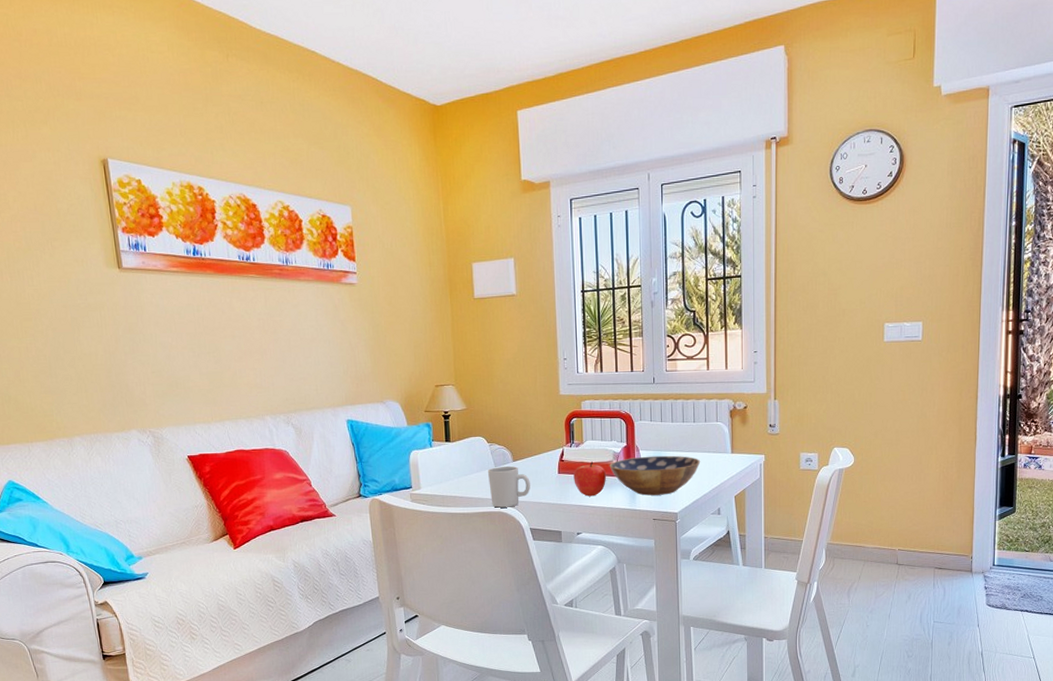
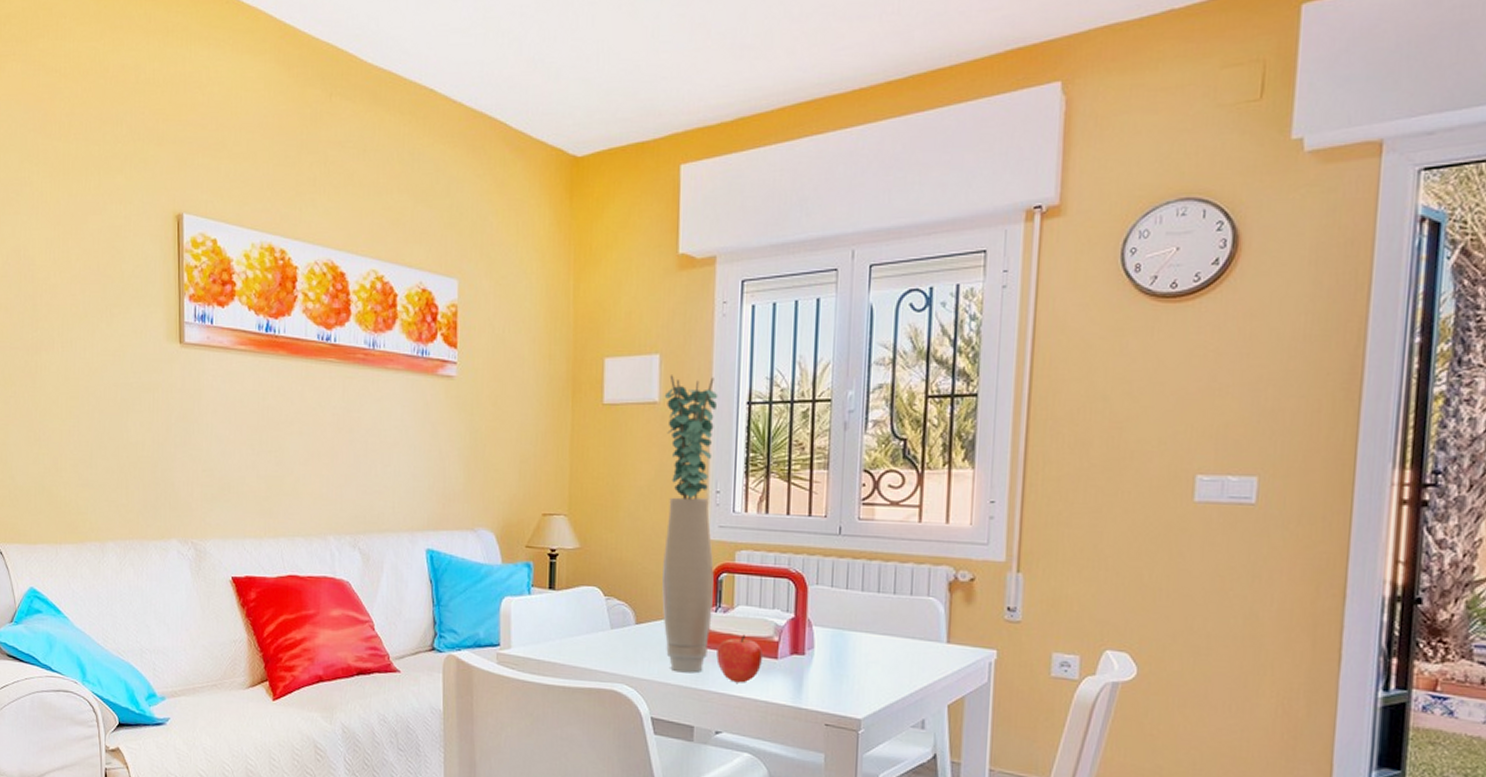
mug: present [487,466,530,508] -> none [600,629,657,686]
vase: none [519,273,568,494] -> present [662,375,718,673]
bowl: present [609,455,701,496] -> none [767,634,901,692]

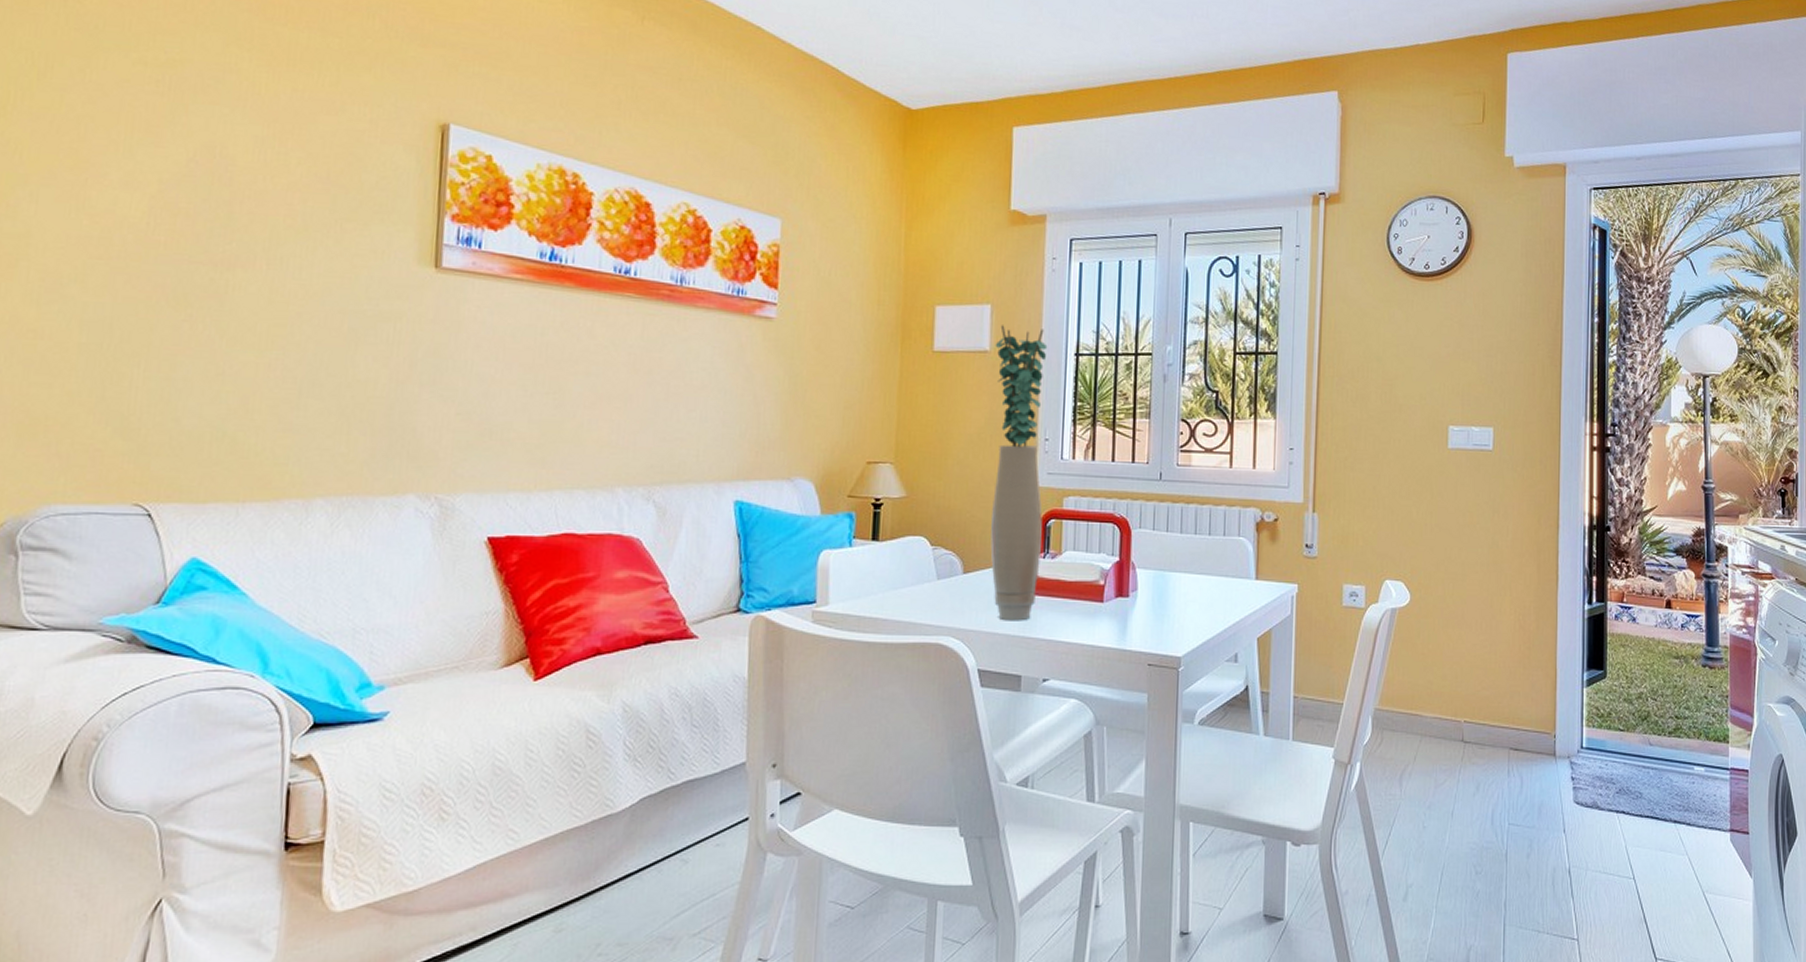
fruit: present [716,634,764,683] -> none [1044,580,1090,628]

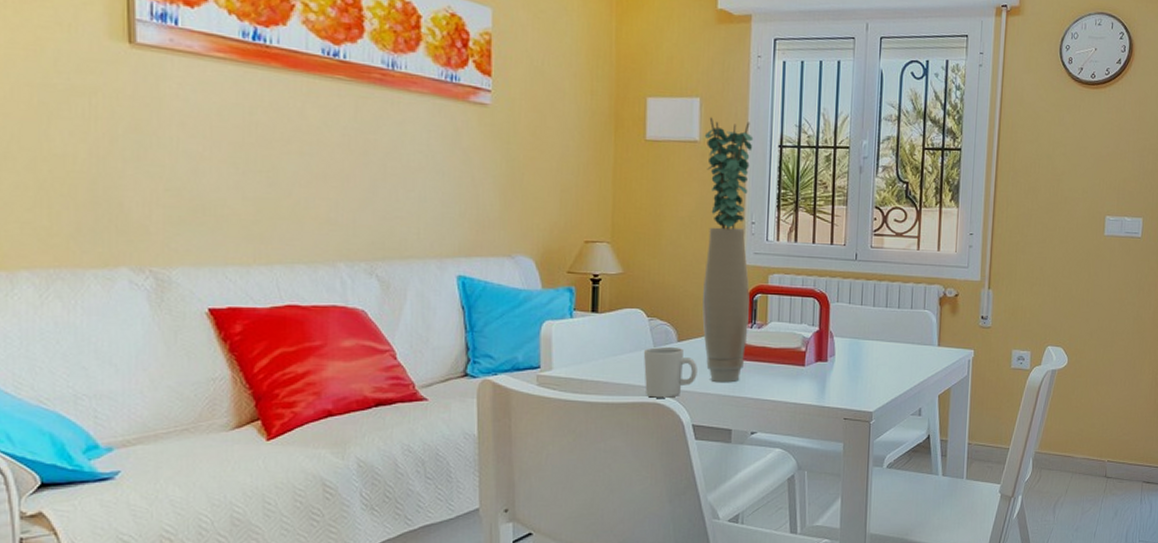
mug: none [925,580,984,638] -> present [643,347,697,398]

